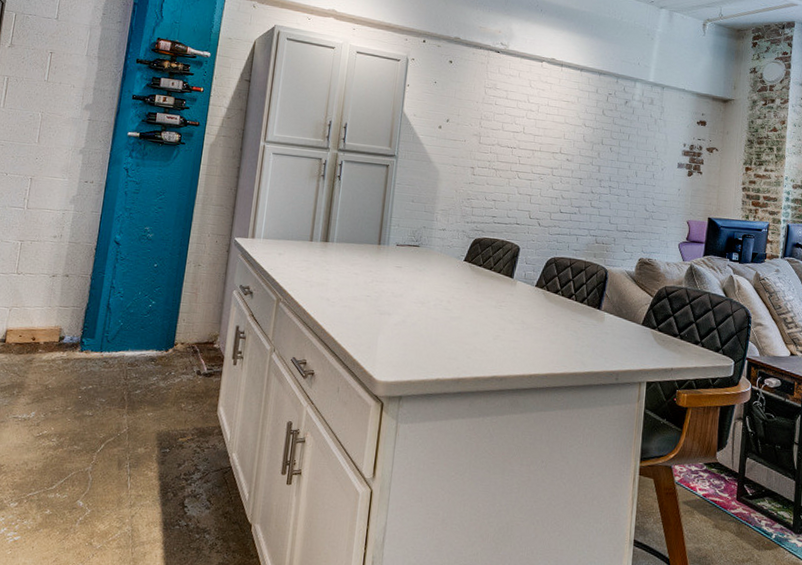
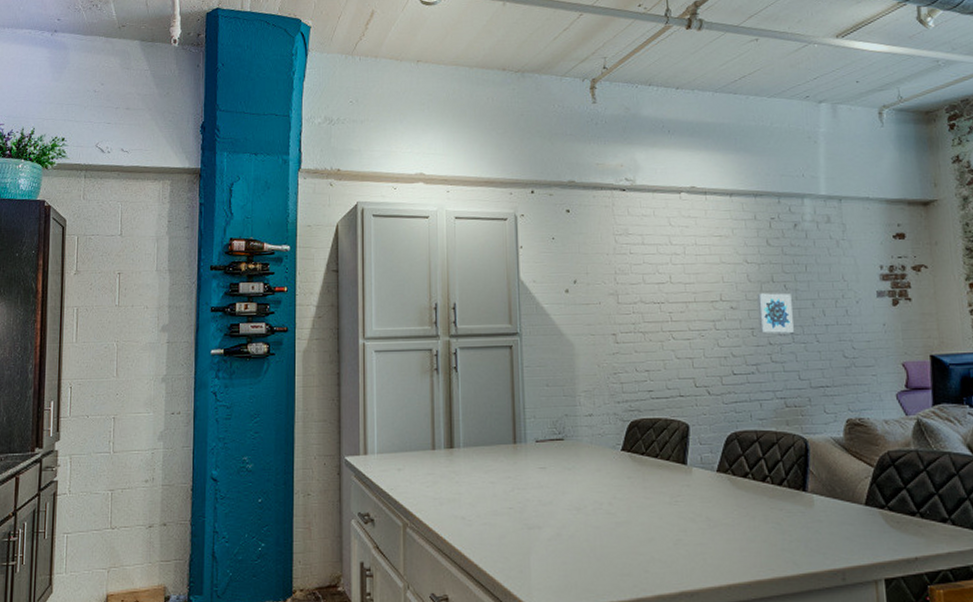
wall art: none [586,151,614,186] -> present [757,293,794,334]

